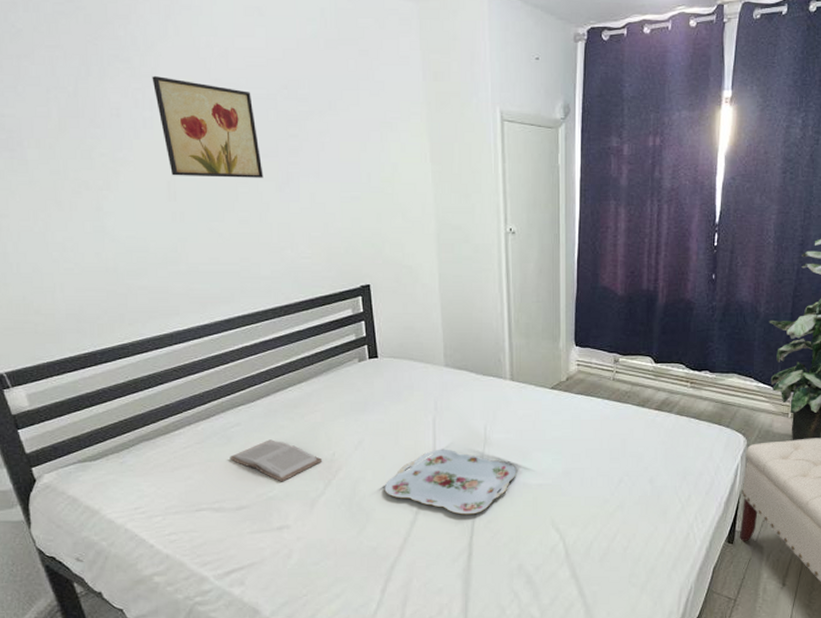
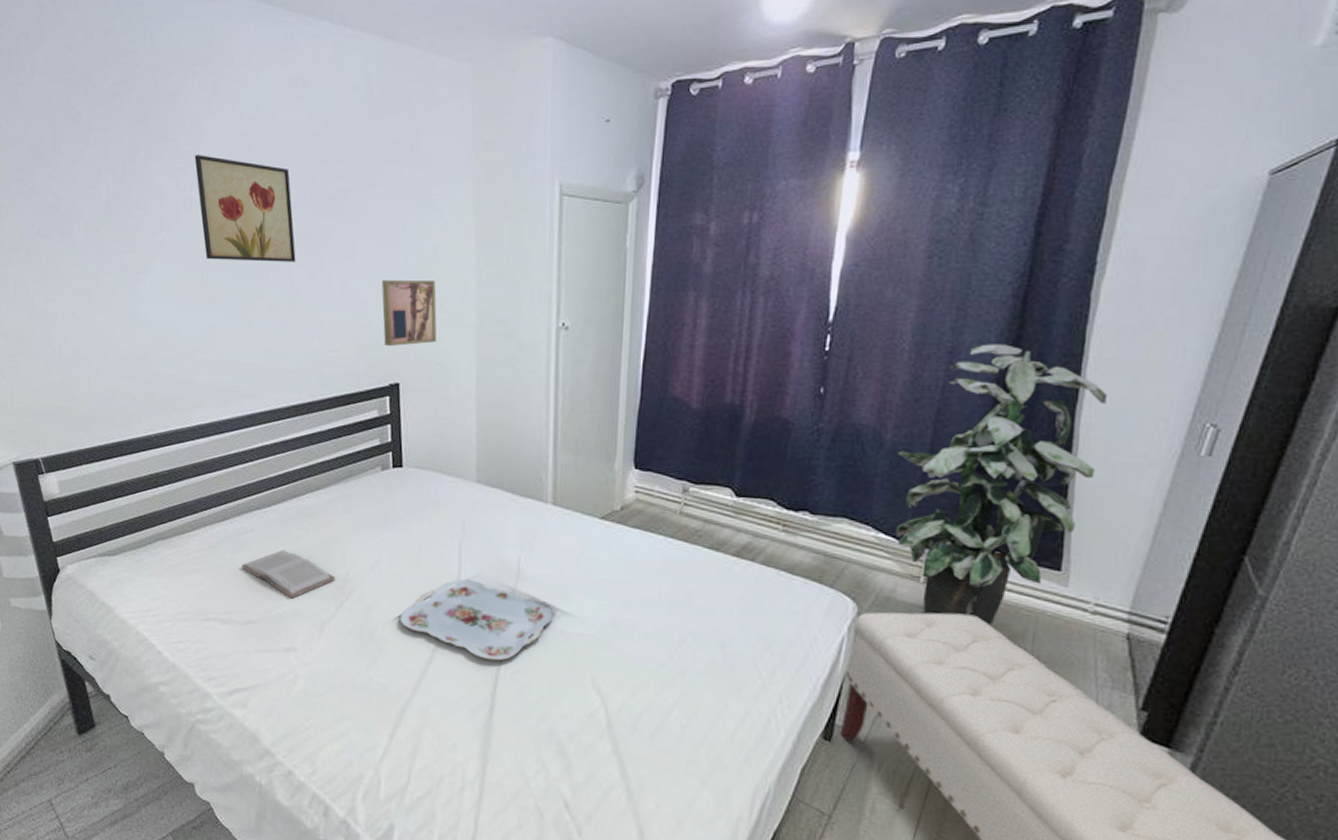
wall art: none [348,194,402,253] -> present [382,280,437,347]

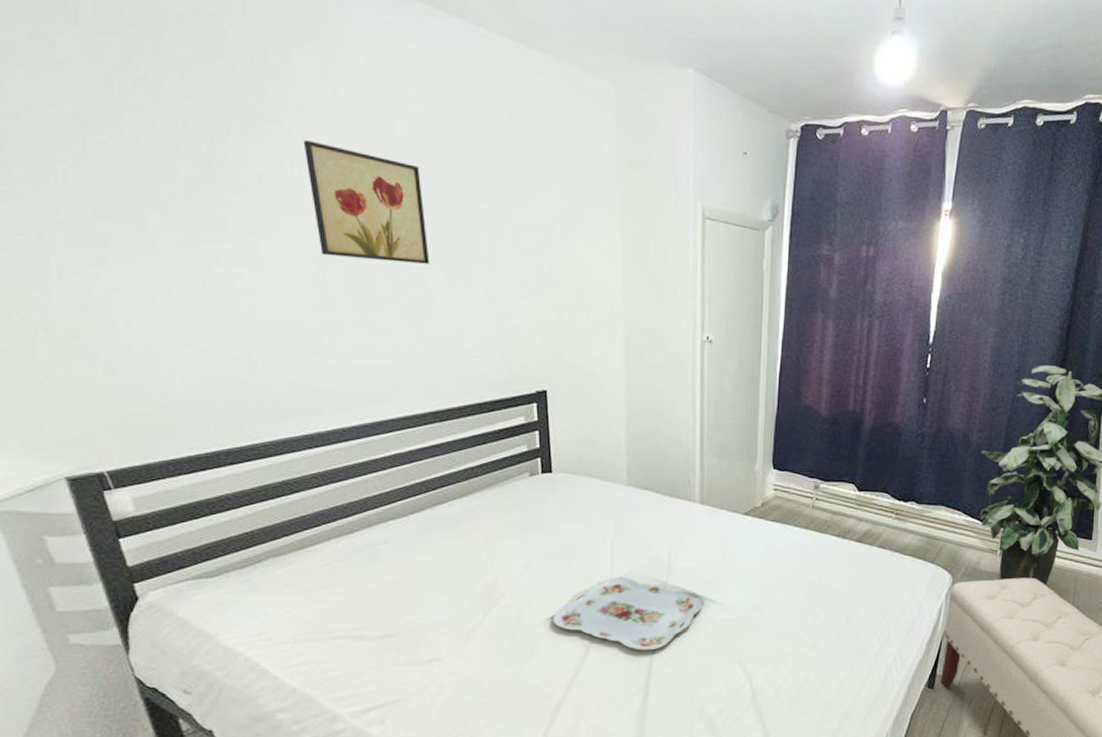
book: present [241,550,336,599] -> none [374,560,483,609]
wall art: present [382,280,437,347] -> none [526,288,585,355]

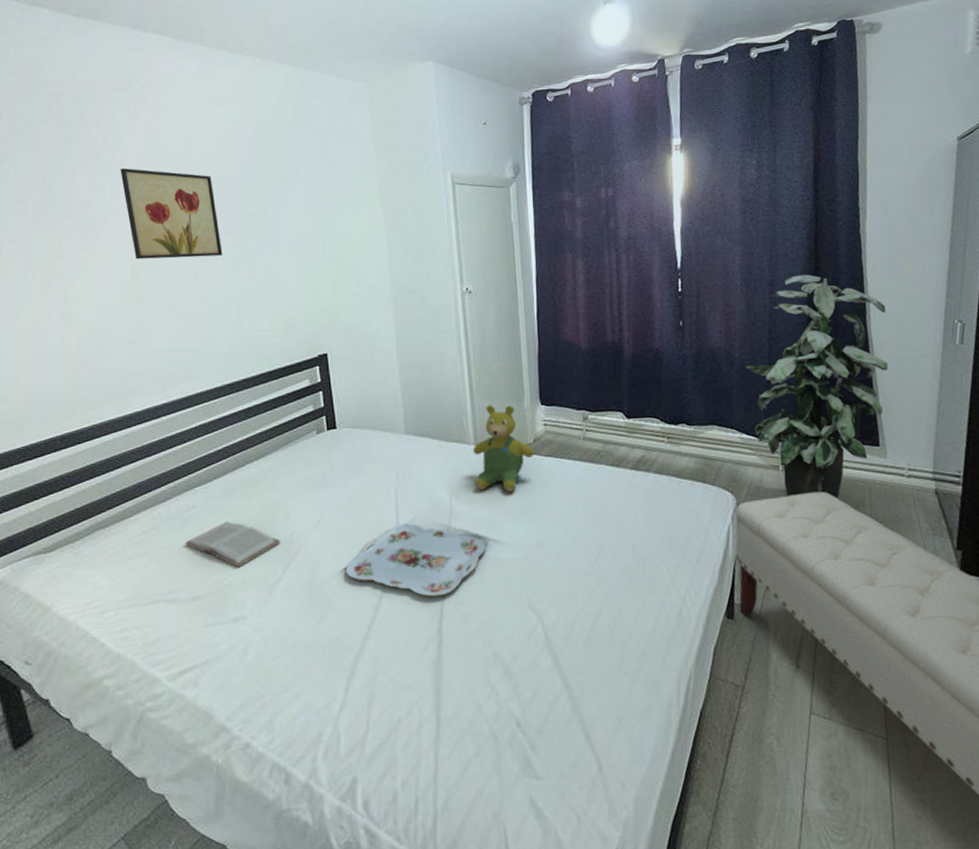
book: none [374,560,483,609] -> present [185,521,281,568]
teddy bear: none [696,464,761,554] -> present [473,405,534,492]

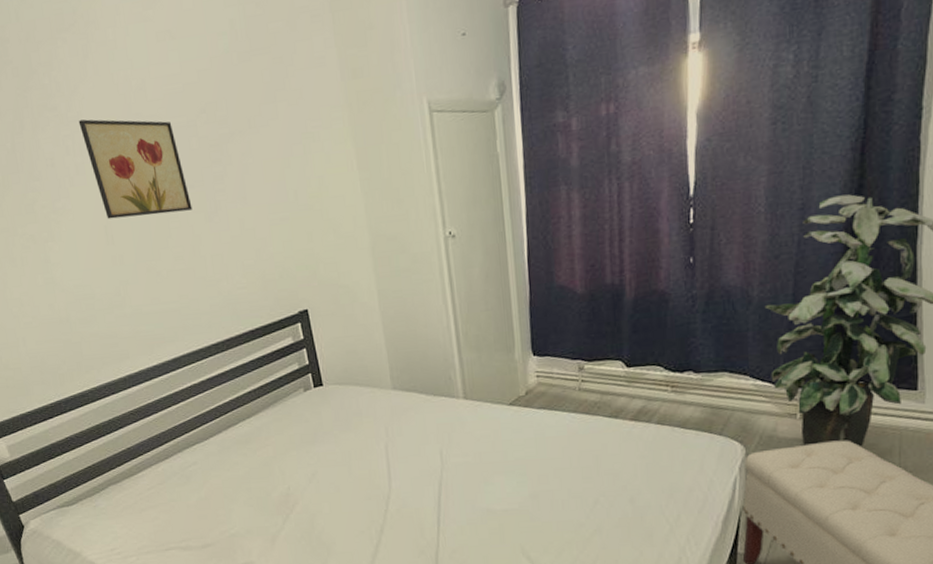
book: present [185,521,281,568] -> none [190,476,279,519]
serving tray: present [345,523,486,597] -> none [342,477,479,545]
teddy bear: present [473,405,534,492] -> none [462,357,526,445]

